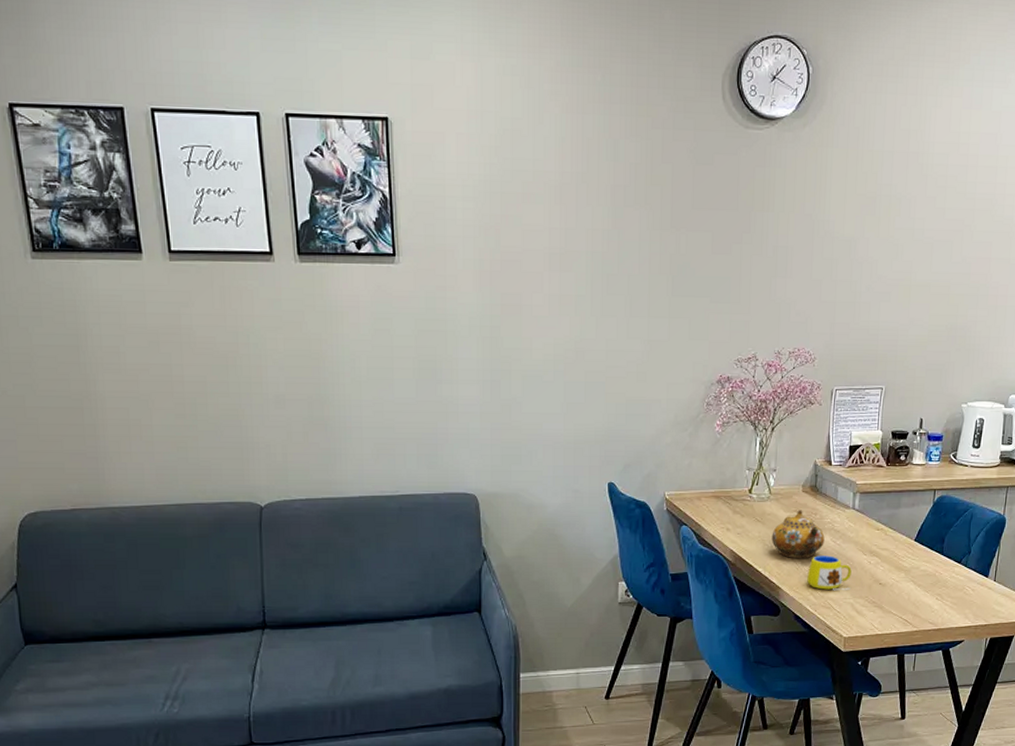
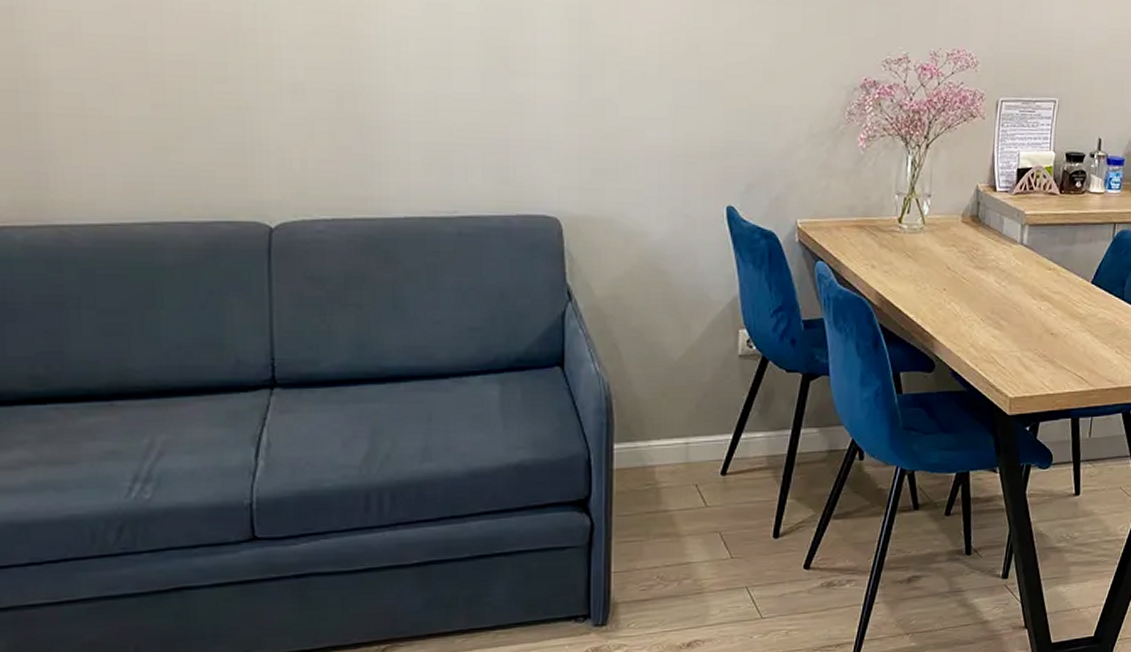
teapot: present [771,510,825,559] -> none [925,244,988,304]
mug: present [807,555,852,591] -> none [967,299,1019,342]

